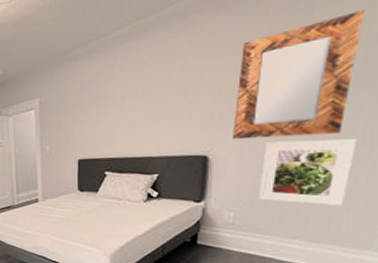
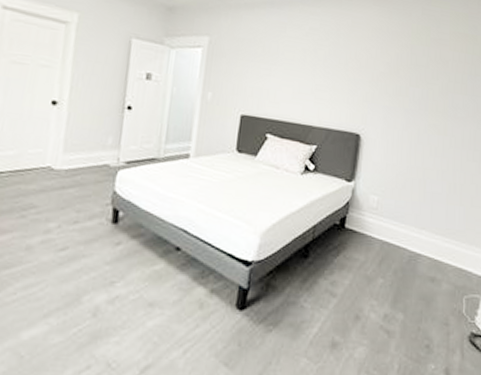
home mirror: present [233,10,364,140] -> none [381,34,470,133]
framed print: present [259,138,357,207] -> none [398,131,465,201]

